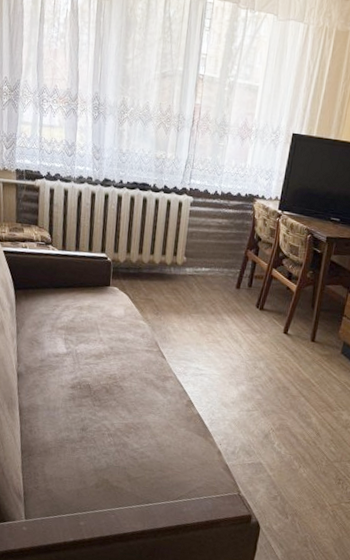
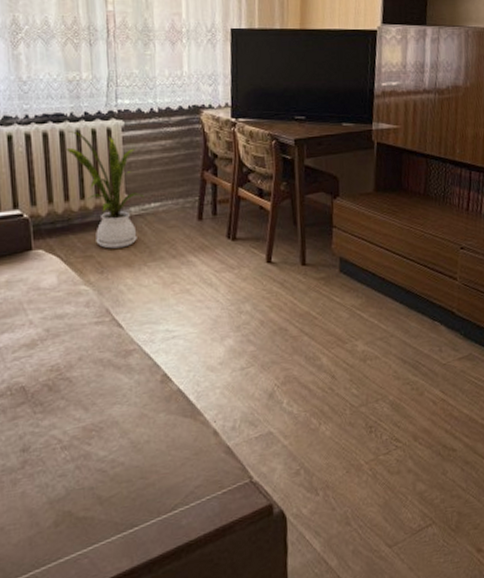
house plant: none [146,199,199,298] -> present [66,131,144,249]

